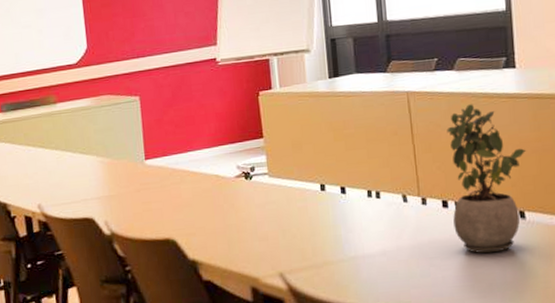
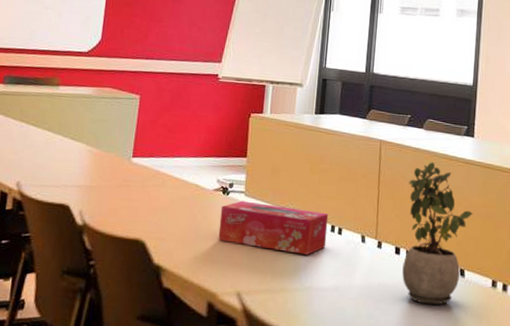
tissue box: none [246,179,365,226] -> present [218,200,329,255]

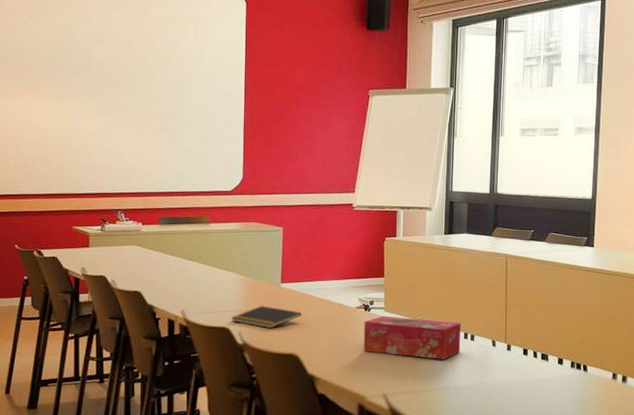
notepad: none [72,182,153,209] -> present [231,306,302,329]
potted plant: present [402,162,474,305] -> none [530,272,595,397]

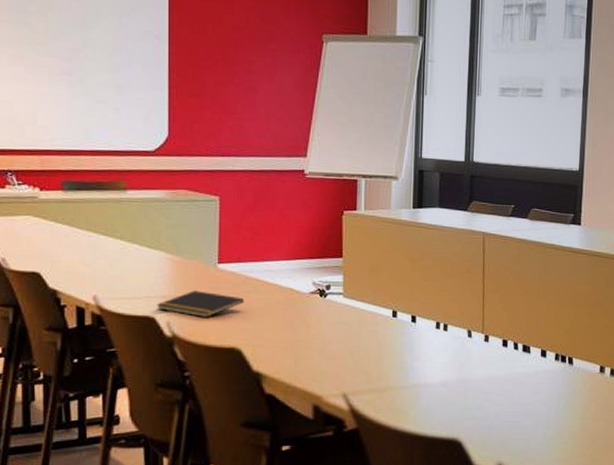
tissue box: present [363,315,462,360] -> none [318,302,433,353]

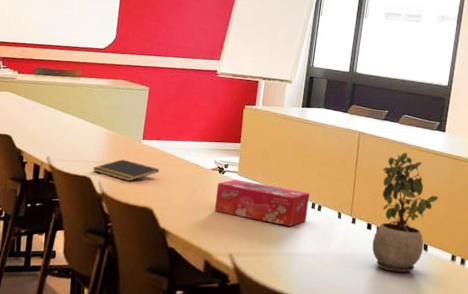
tissue box: none [318,302,433,353] -> present [214,179,310,227]
potted plant: none [510,253,581,393] -> present [372,152,440,273]

